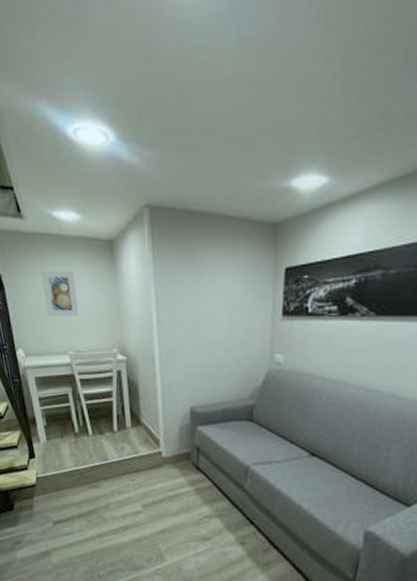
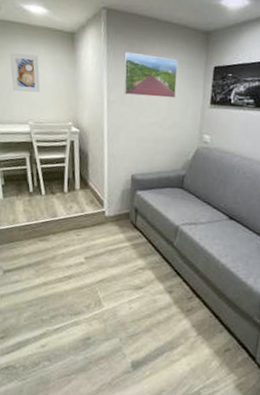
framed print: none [173,258,240,312] -> present [123,51,178,99]

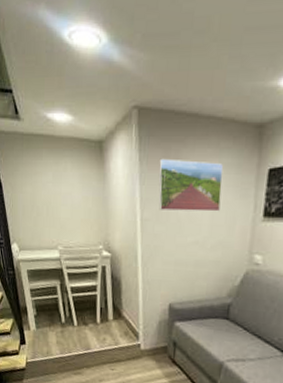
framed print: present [9,52,41,93] -> none [35,169,69,214]

